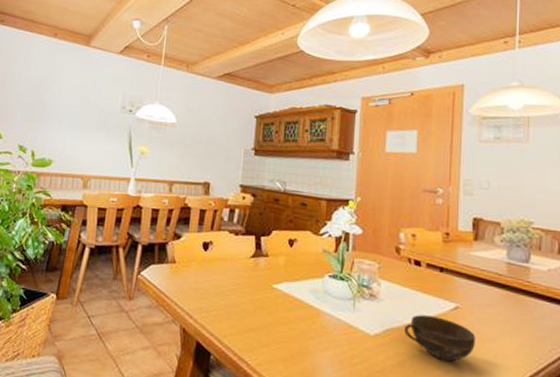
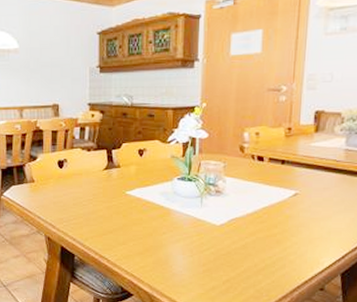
cup: present [404,314,475,363] -> none [247,204,312,241]

